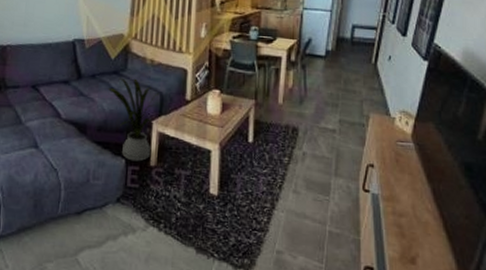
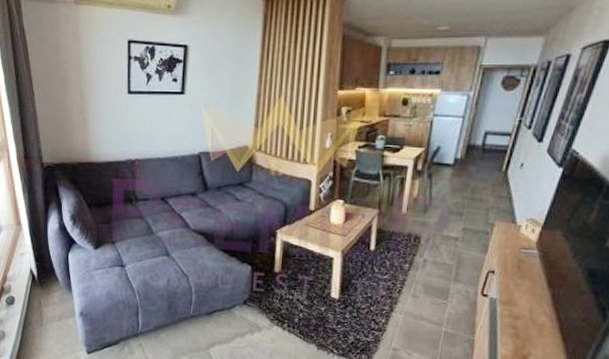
house plant: present [107,77,160,162] -> none [233,189,284,268]

